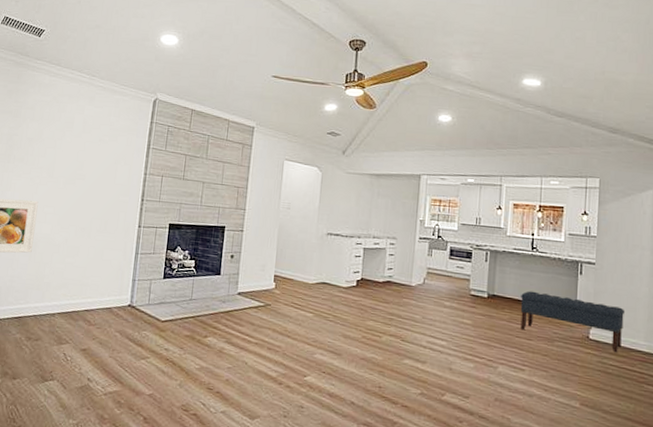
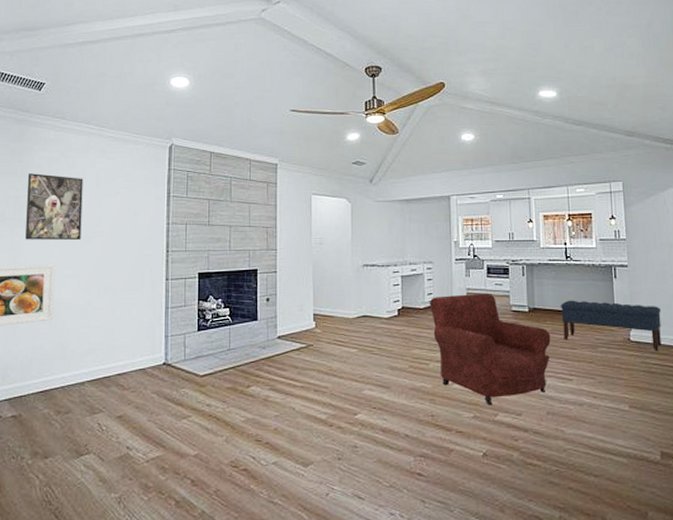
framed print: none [14,114,72,181] -> present [25,173,83,240]
armchair: none [388,272,507,385] -> present [429,293,551,406]

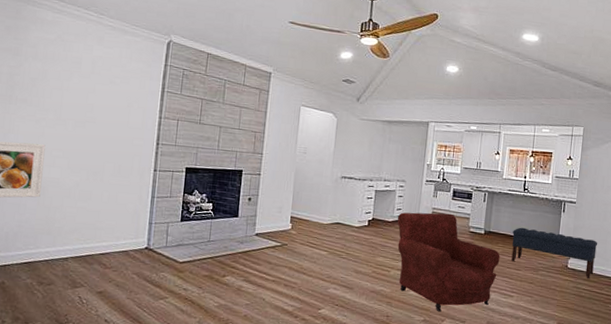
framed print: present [25,173,83,240] -> none [17,52,79,123]

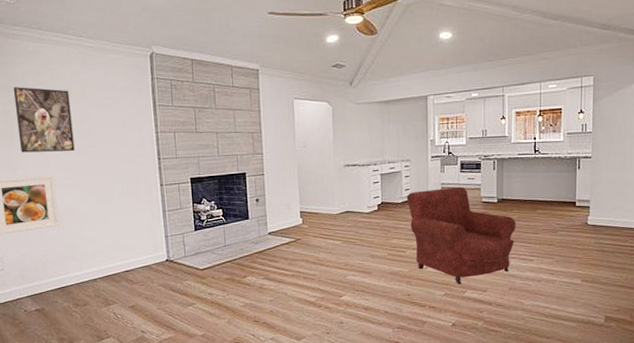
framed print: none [17,52,79,123] -> present [13,87,75,153]
bench: present [511,227,598,278] -> none [527,190,618,232]

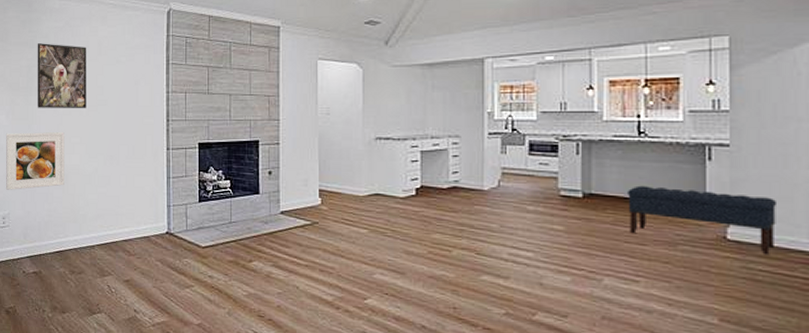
armchair: present [406,186,516,285] -> none [454,173,612,303]
bench: none [527,190,618,232] -> present [628,185,778,254]

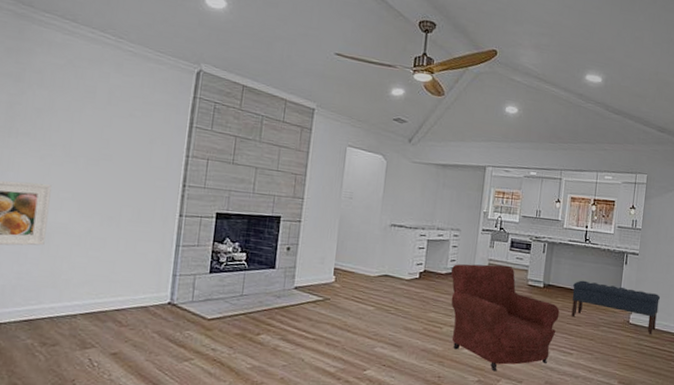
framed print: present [37,43,87,108] -> none [17,78,93,161]
armchair: none [454,173,612,303] -> present [450,264,560,372]

